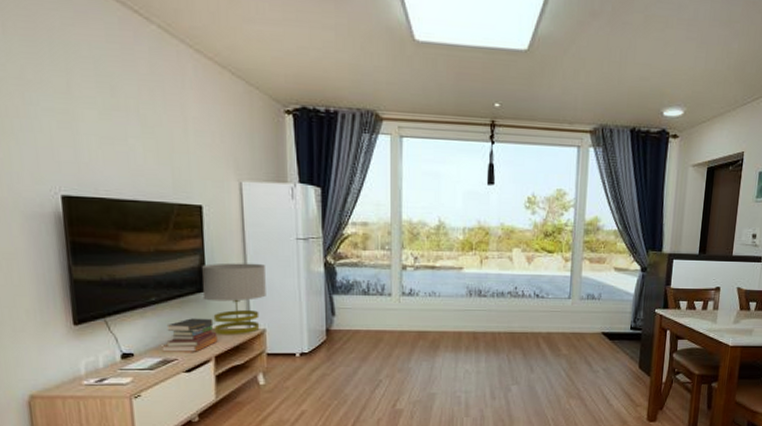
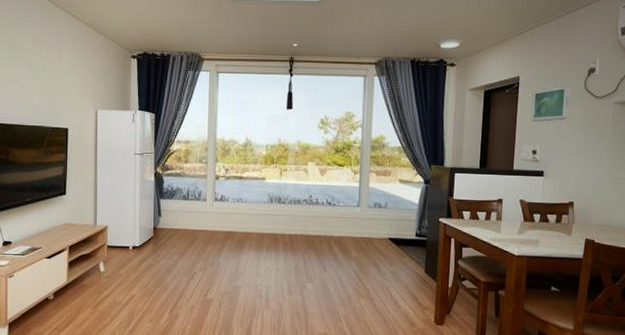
books: present [162,318,218,352] -> none [32,215,72,243]
table lamp: present [202,263,266,336] -> none [63,172,110,230]

